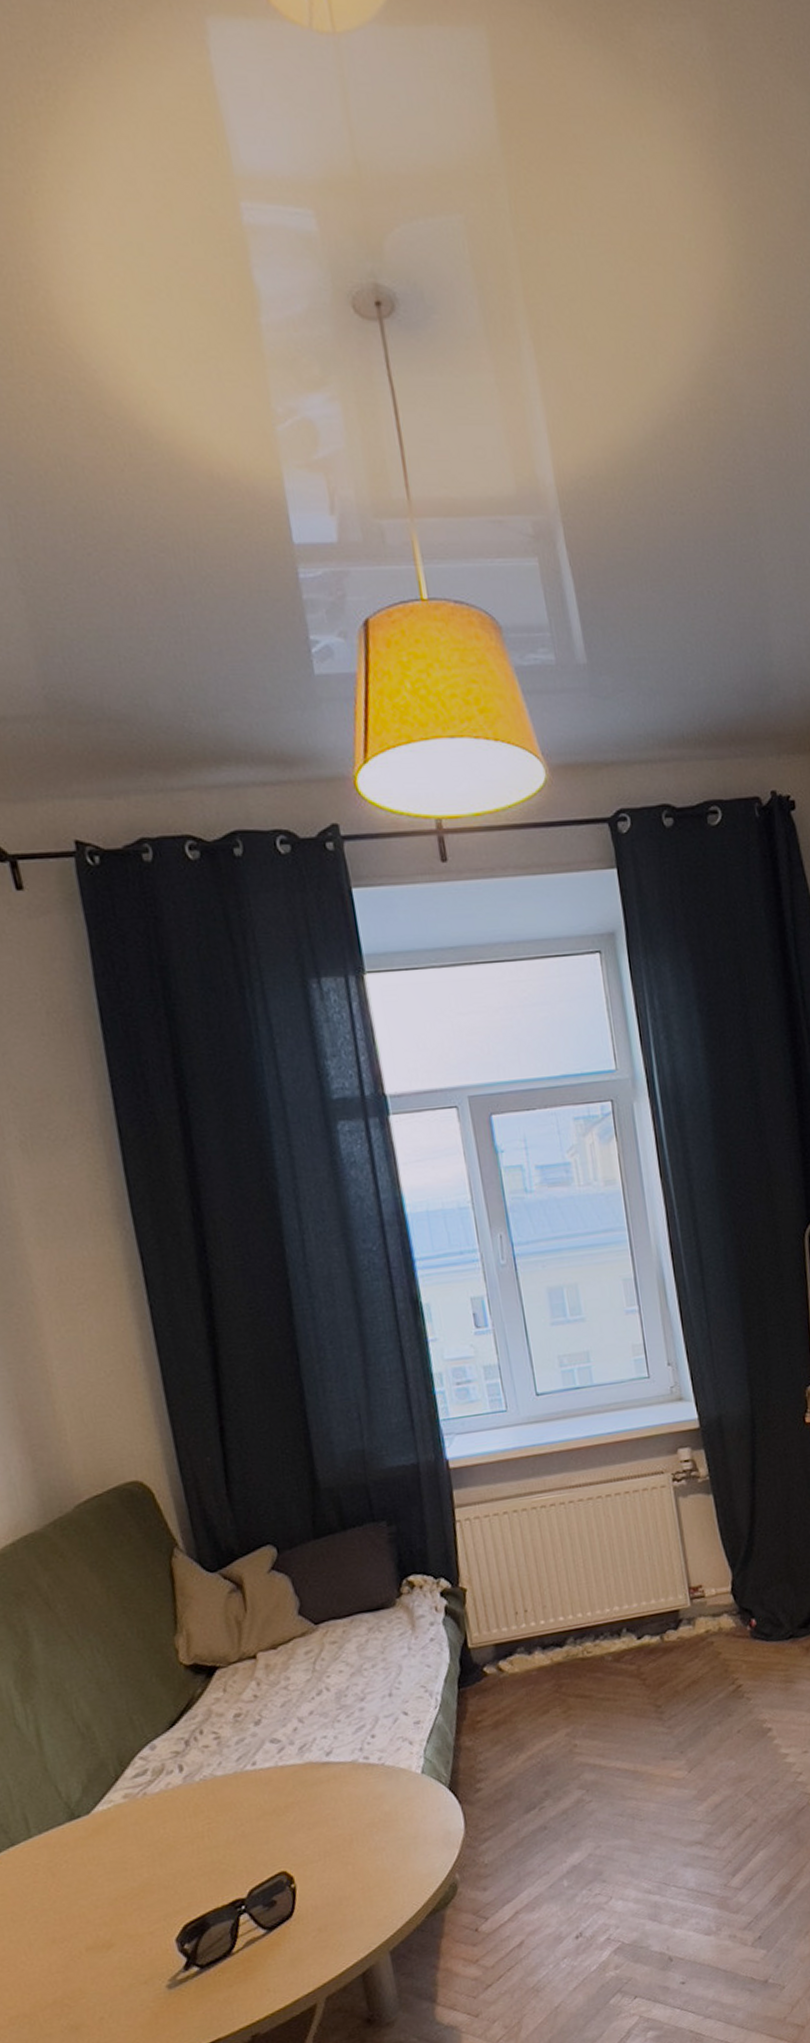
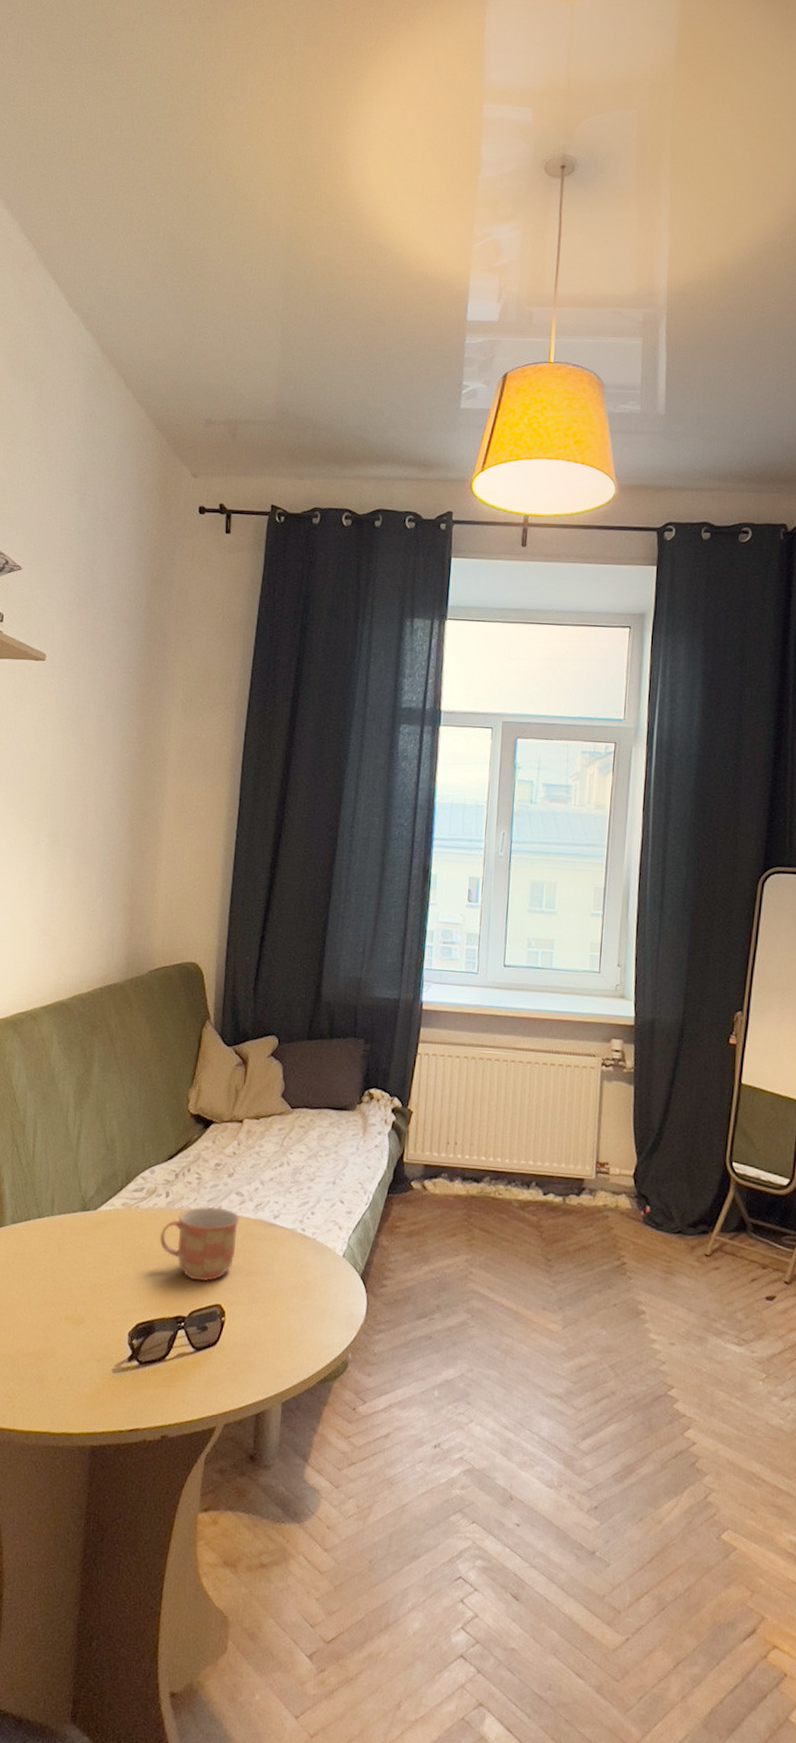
mug: none [184,1761,288,1855] -> present [159,1206,240,1282]

